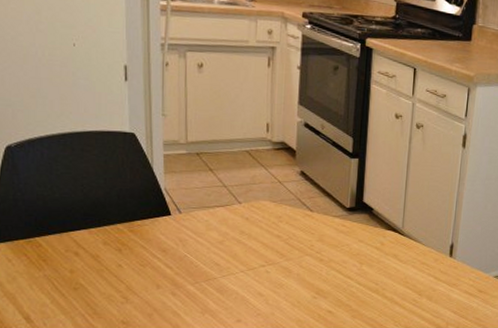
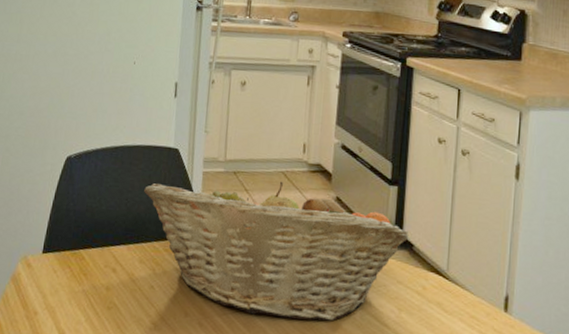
fruit basket: none [101,159,369,281] -> present [144,181,409,321]

